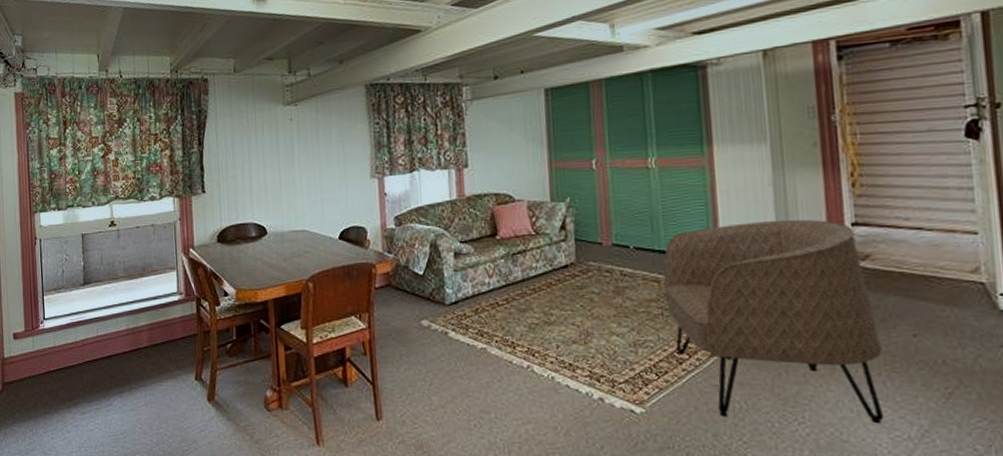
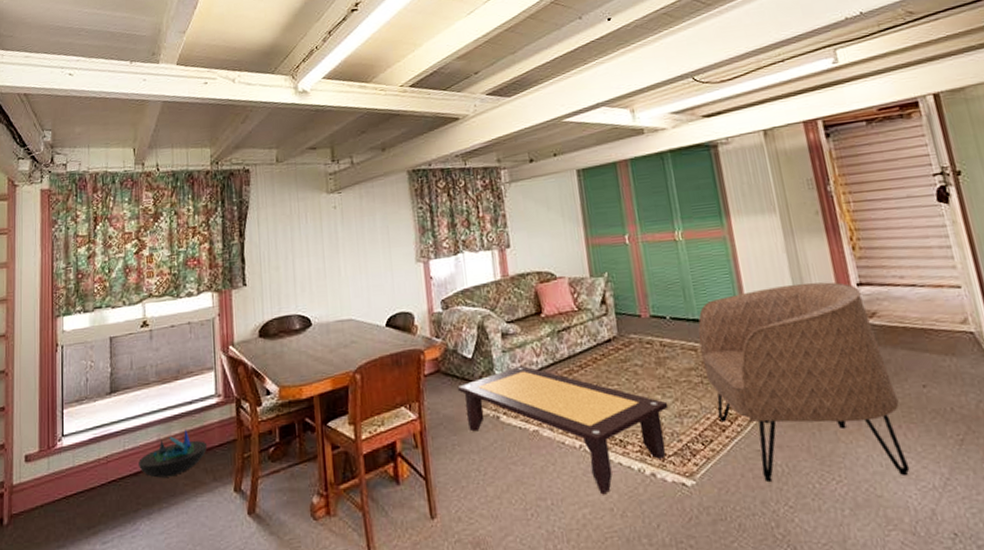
decorative bowl: none [110,321,171,362] -> present [139,429,208,478]
coffee table: none [407,284,624,414] -> present [457,365,669,495]

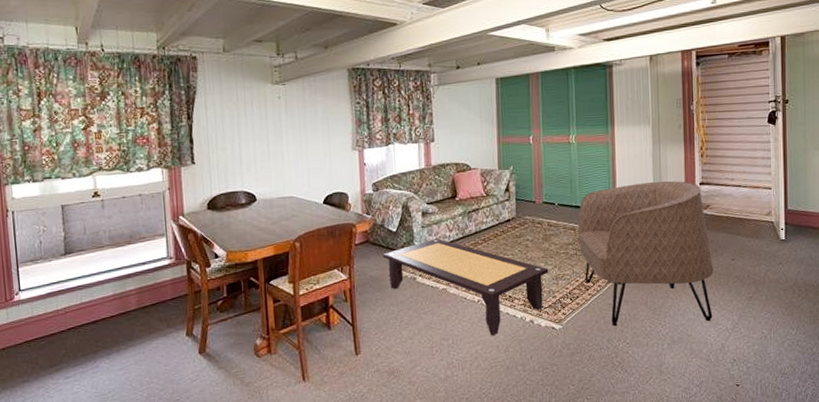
decorative bowl: present [139,429,208,478] -> none [96,285,161,326]

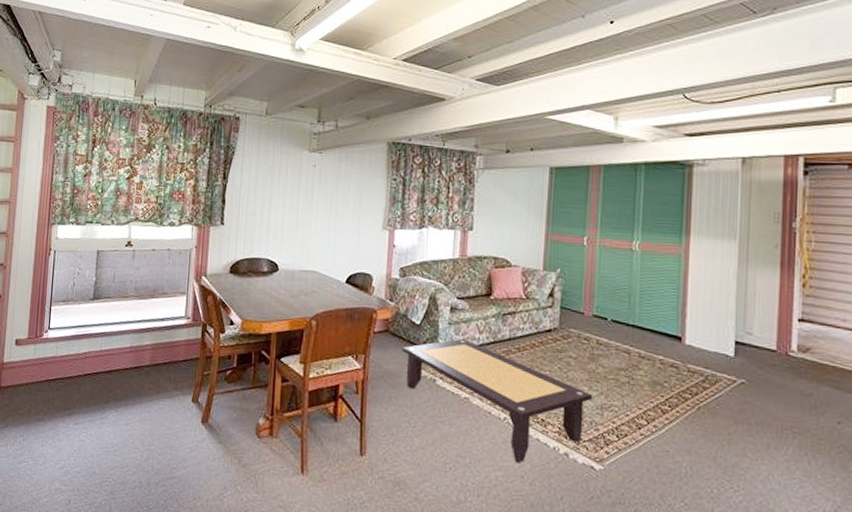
armchair: present [578,181,714,327] -> none [633,308,811,498]

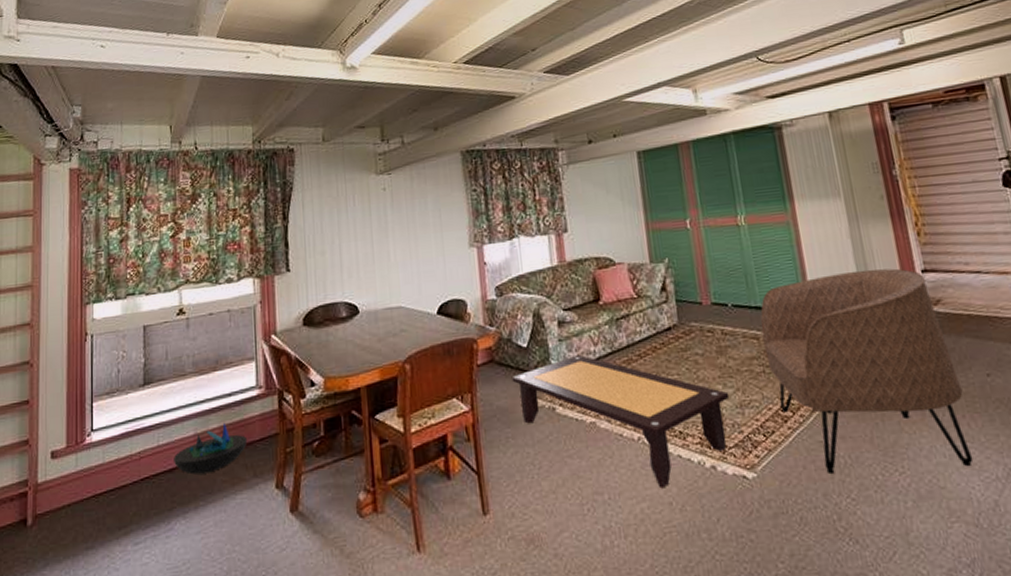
decorative bowl: none [112,341,173,380] -> present [174,422,248,475]
armchair: none [633,308,811,498] -> present [760,268,974,475]

